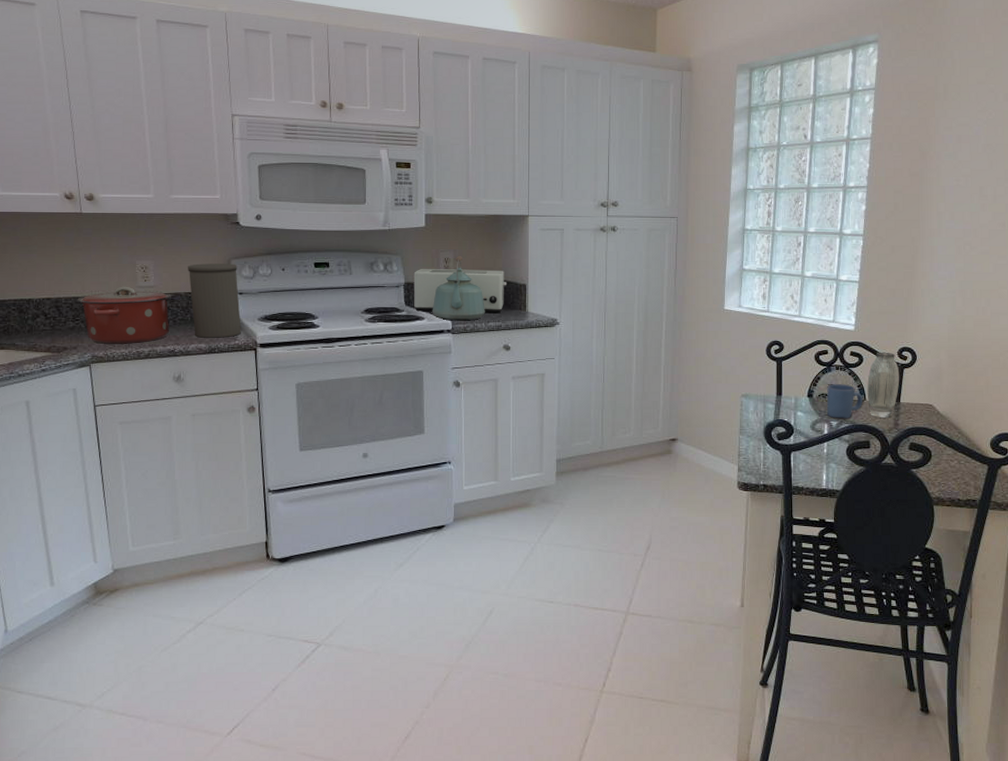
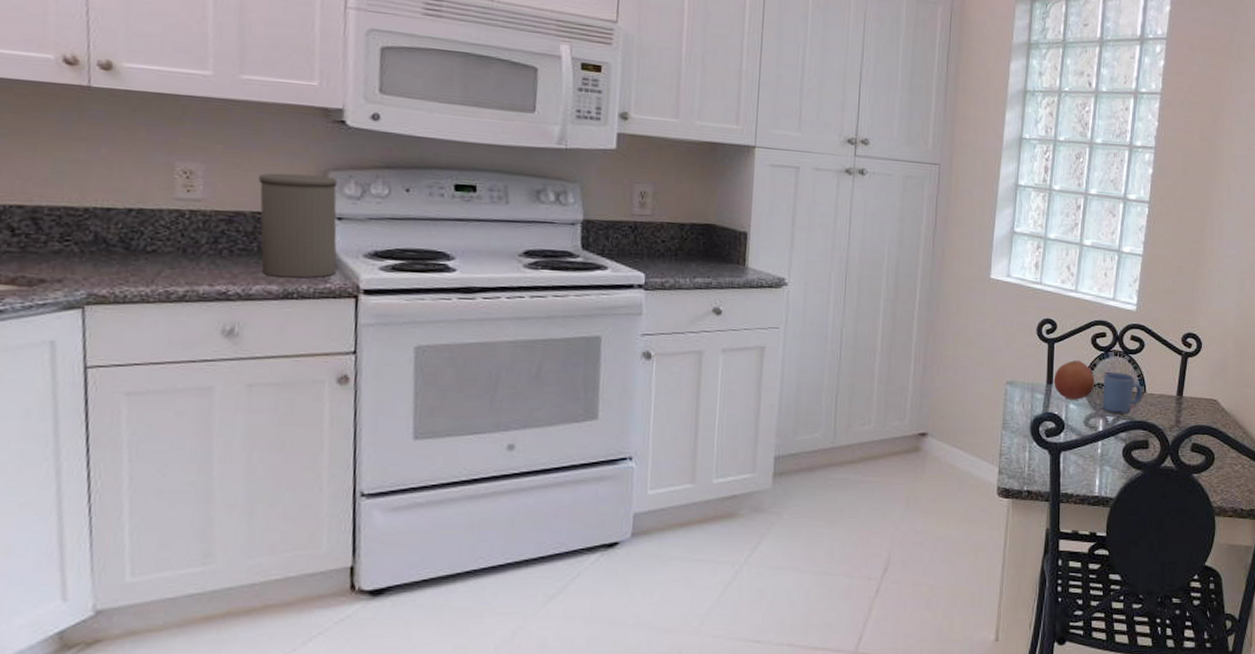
casserole: present [77,286,171,344] -> none [70,196,229,280]
toaster: present [413,268,506,314] -> none [594,202,722,267]
kettle: present [432,255,485,321] -> none [618,189,692,275]
fruit: none [782,375,820,408] -> present [1053,360,1095,400]
vase: present [867,352,900,419] -> none [1148,337,1183,415]

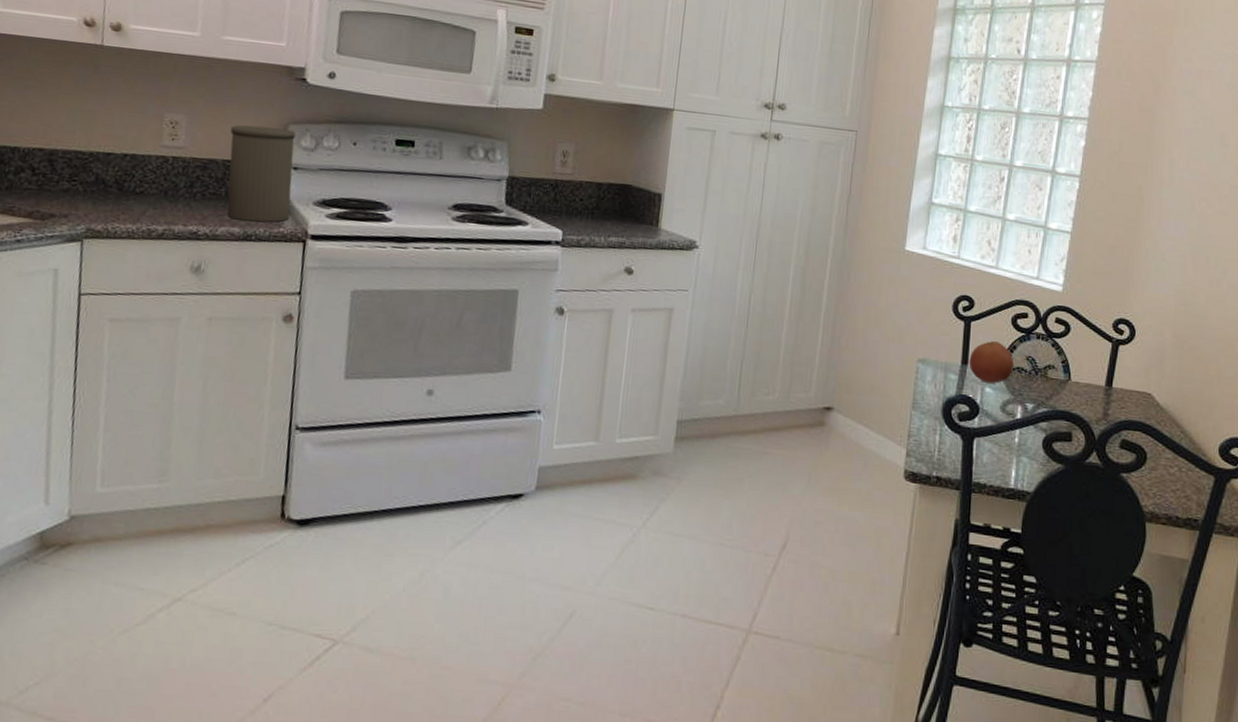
mug: present [1103,372,1143,415] -> none [1022,356,1067,403]

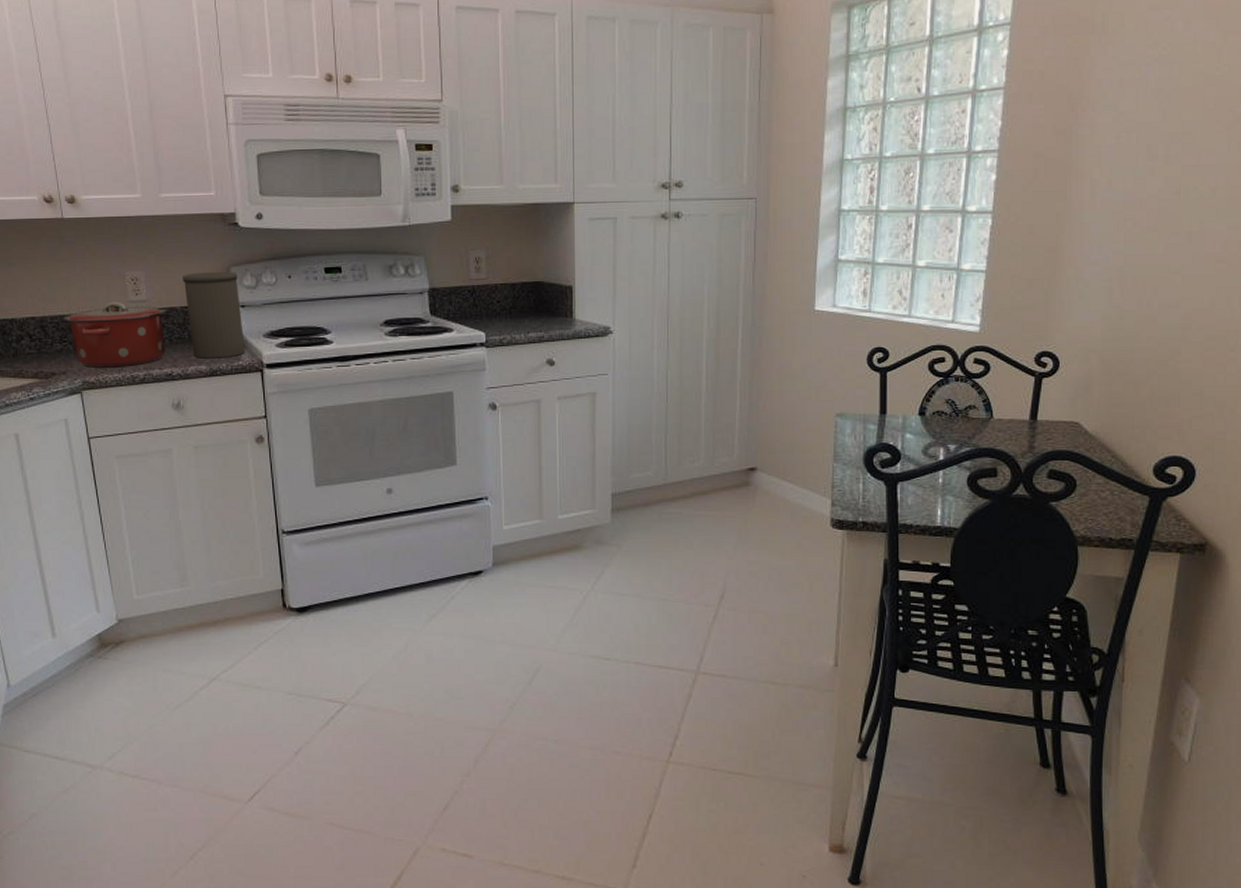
casserole: none [78,143,204,218] -> present [64,301,166,368]
fruit: present [968,341,1015,384] -> none [887,389,934,429]

